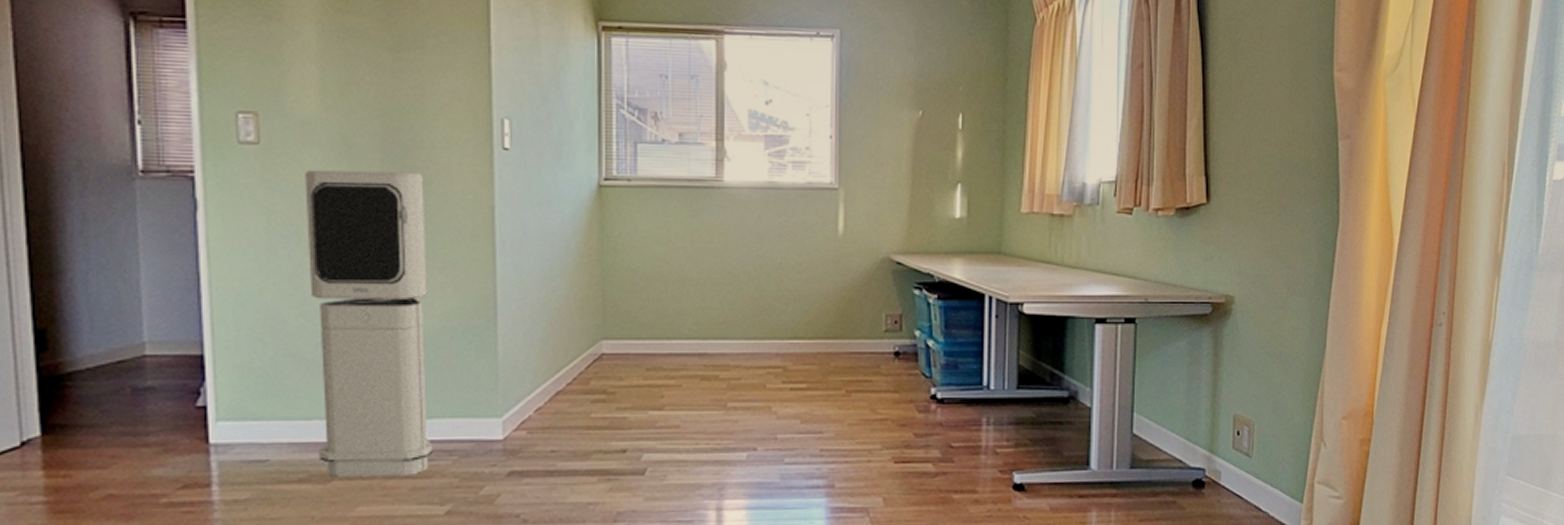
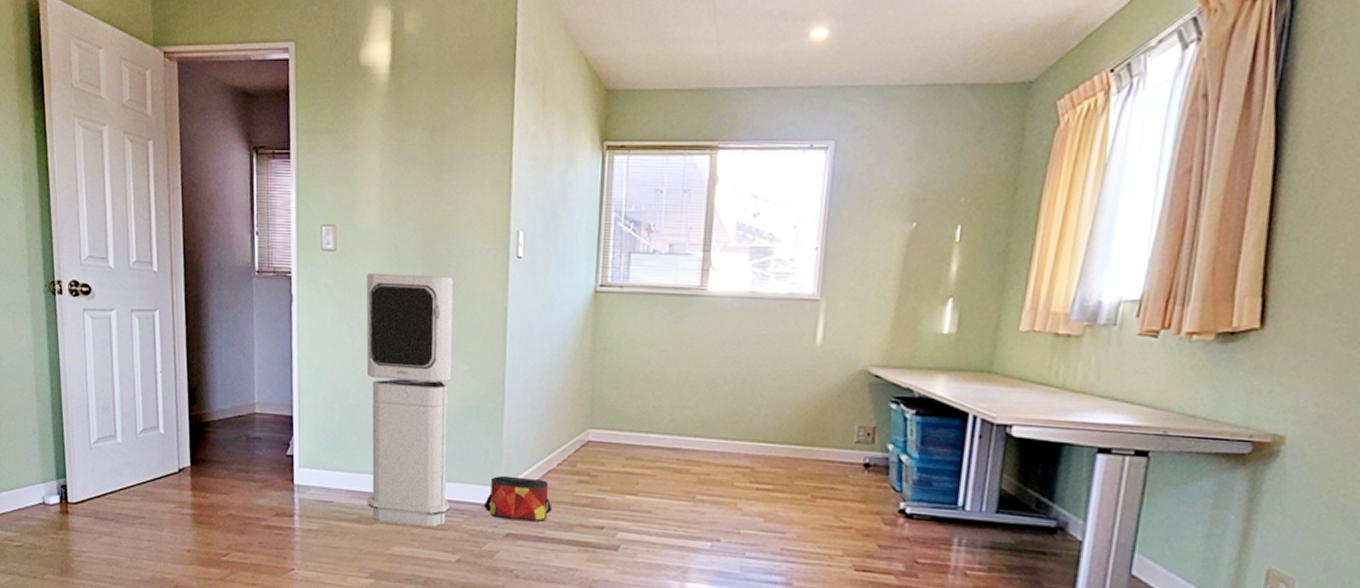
bag: none [478,403,564,456] -> present [484,475,553,523]

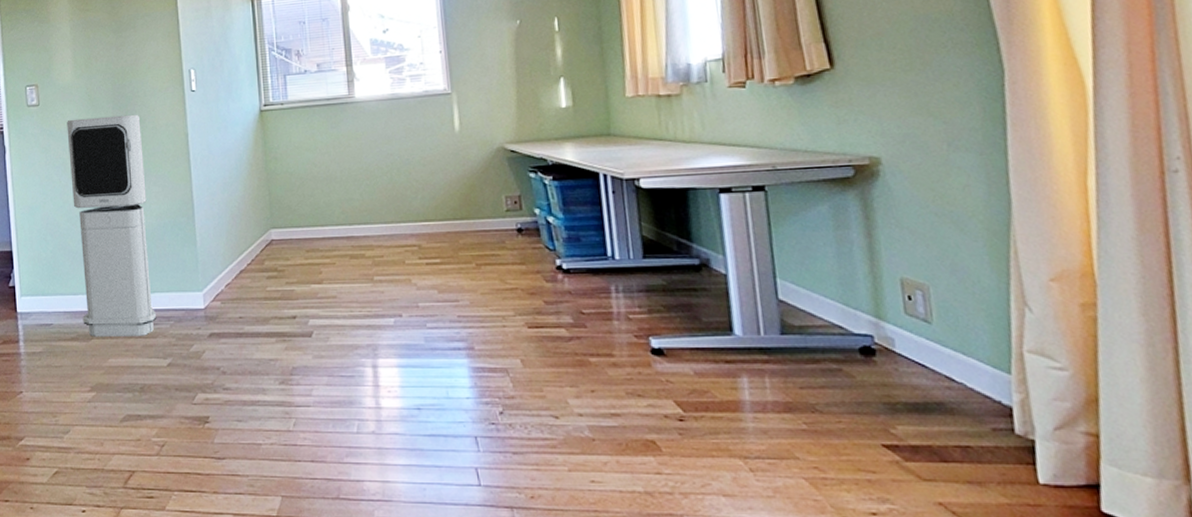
bag: present [484,475,553,523] -> none [187,280,248,321]

